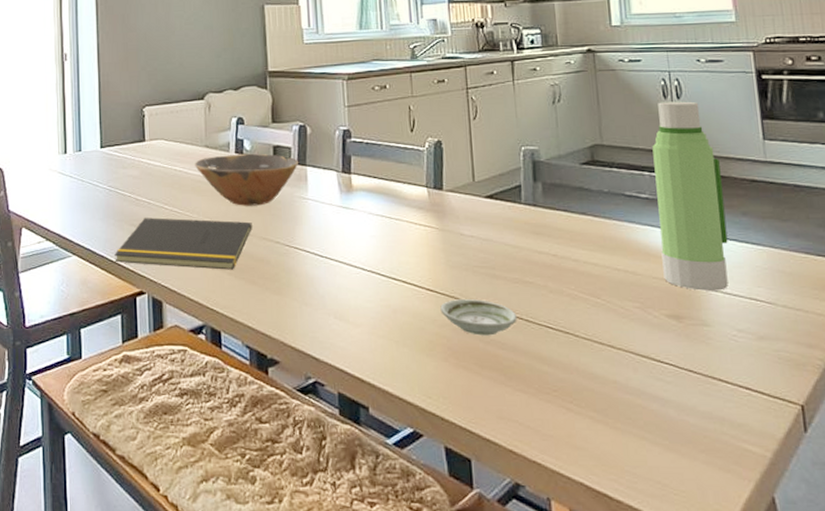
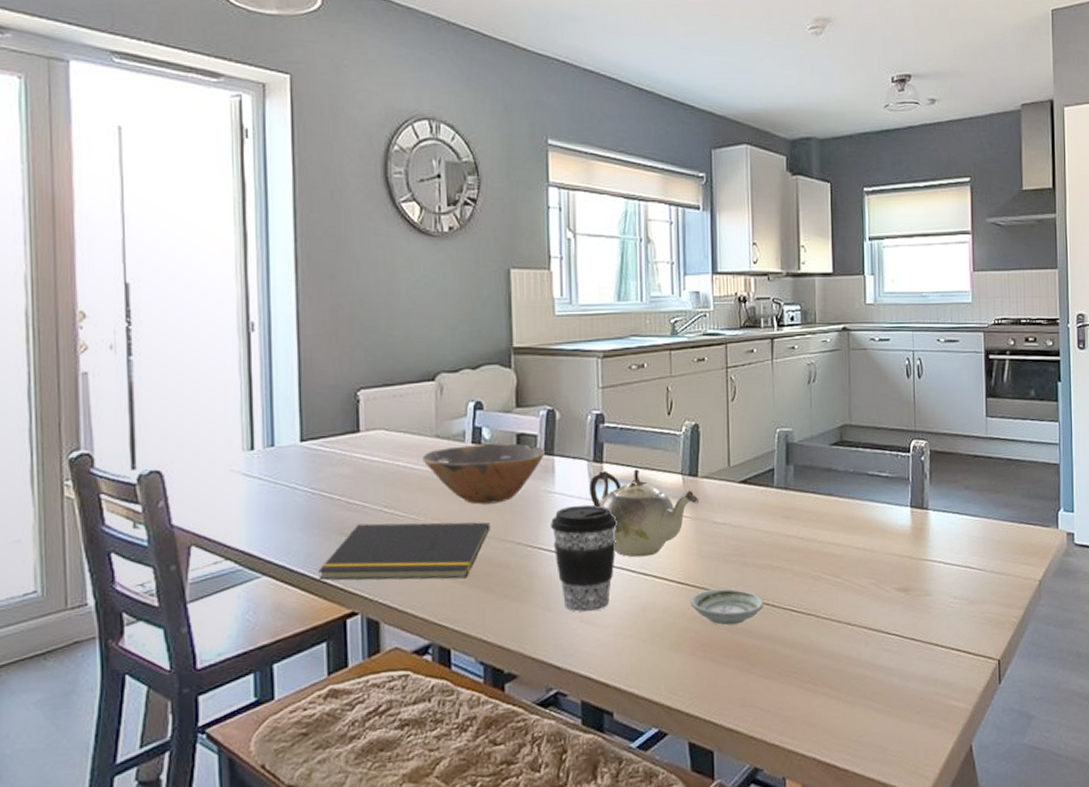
coffee cup: none [305,211,366,310] -> present [551,505,617,613]
teapot: none [339,180,445,262] -> present [589,469,699,558]
water bottle: present [652,101,729,291] -> none [894,380,951,563]

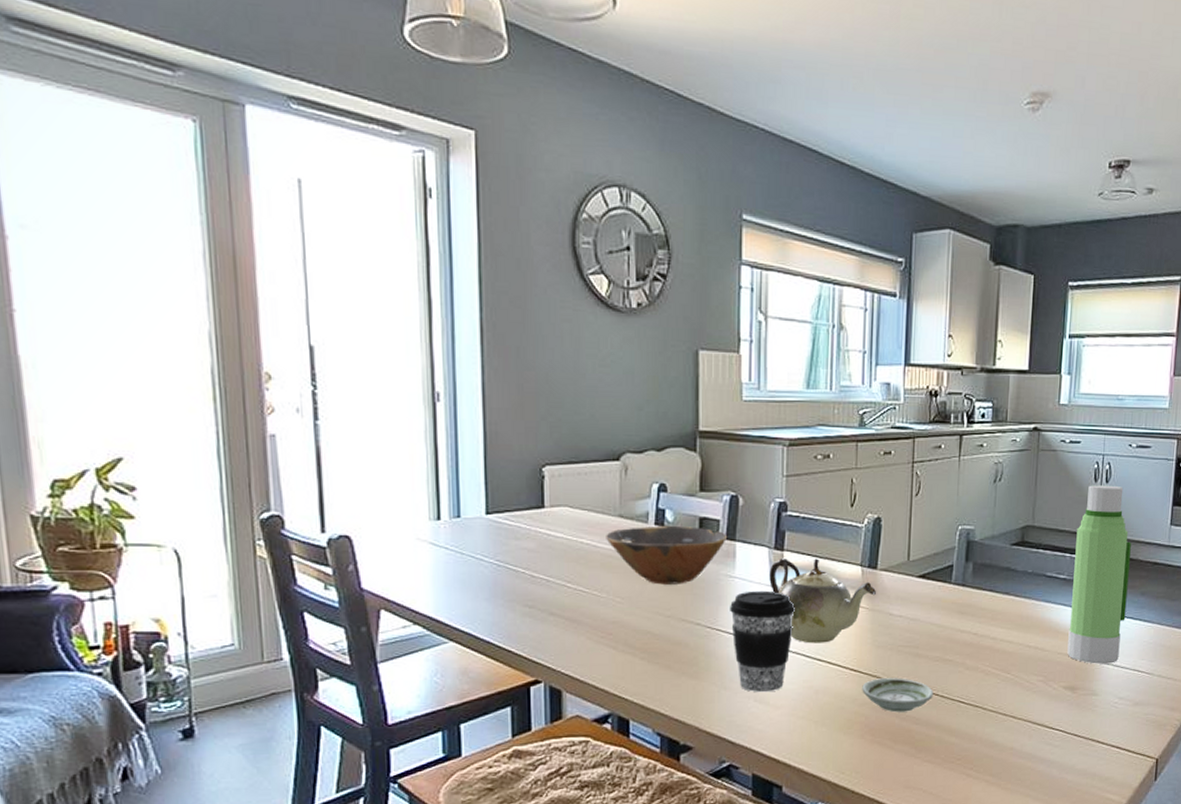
notepad: present [318,522,490,581] -> none [503,597,670,655]
water bottle: none [894,380,951,563] -> present [1067,485,1131,664]

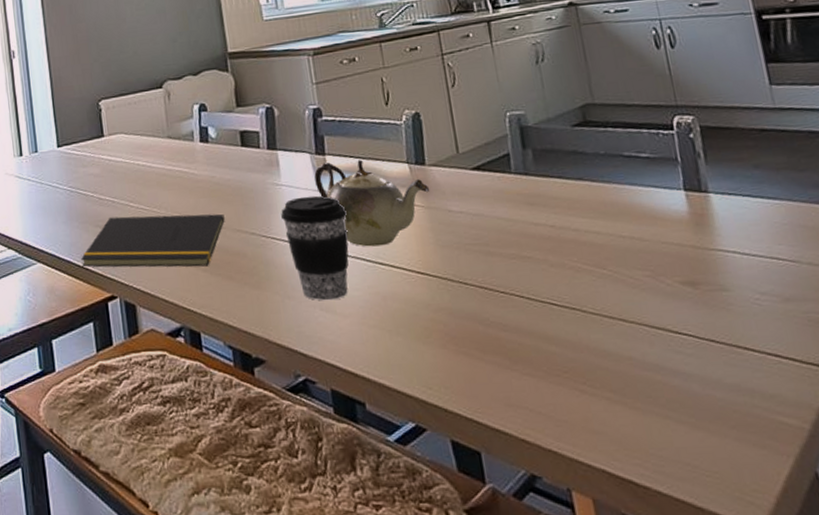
notepad: none [503,597,670,655] -> present [81,214,225,267]
bowl: present [606,525,727,585] -> none [158,140,268,198]
saucer: present [862,678,934,713] -> none [433,279,518,318]
water bottle: present [1067,485,1131,664] -> none [648,49,746,253]

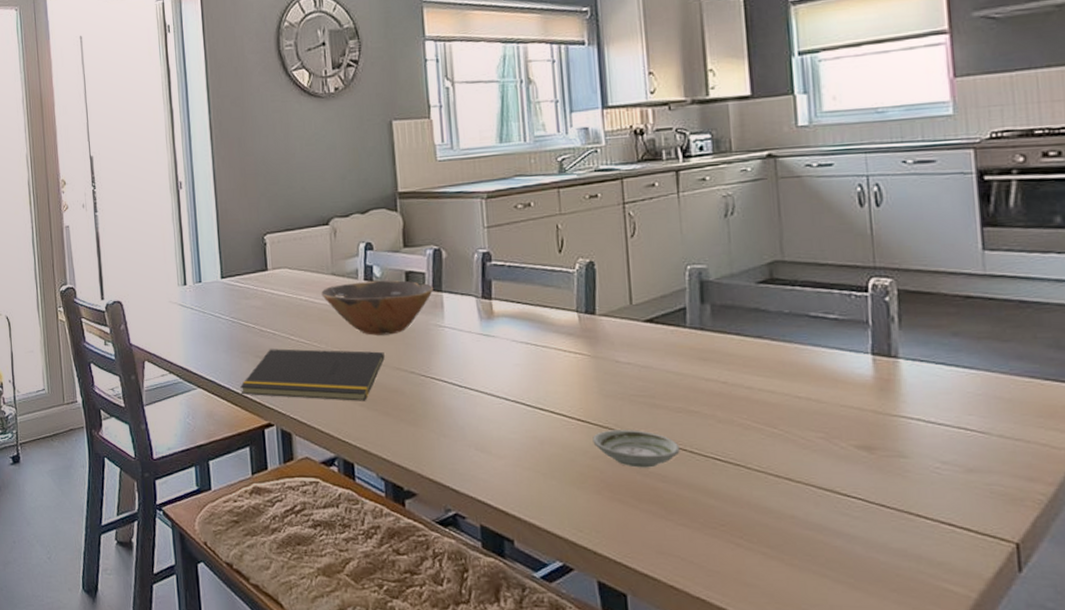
bowl: none [158,140,268,198] -> present [321,280,433,336]
coffee cup: present [281,196,349,301] -> none [442,339,510,441]
teapot: present [314,159,430,247] -> none [479,306,599,392]
saucer: none [433,279,518,318] -> present [592,430,680,468]

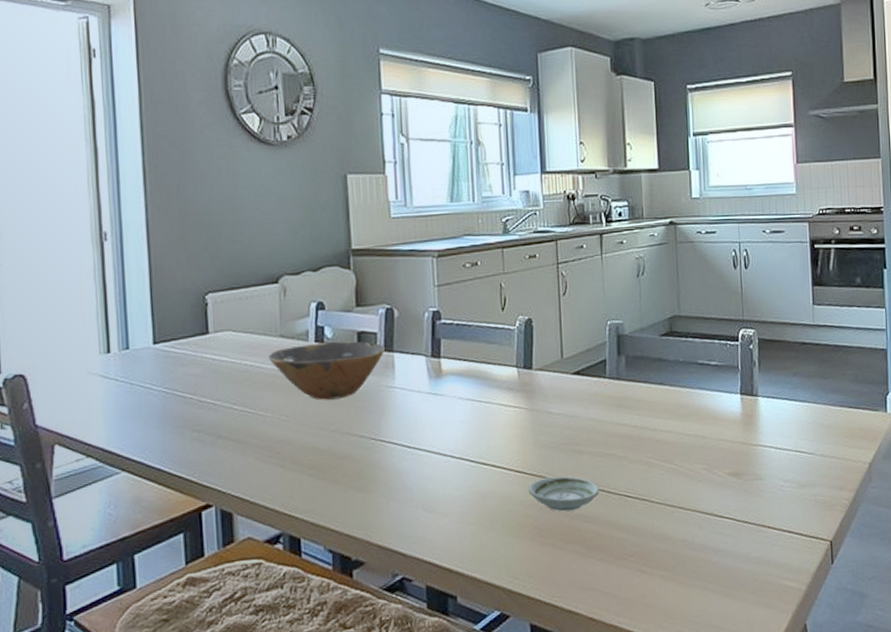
notepad: present [240,349,385,401] -> none [174,416,335,475]

